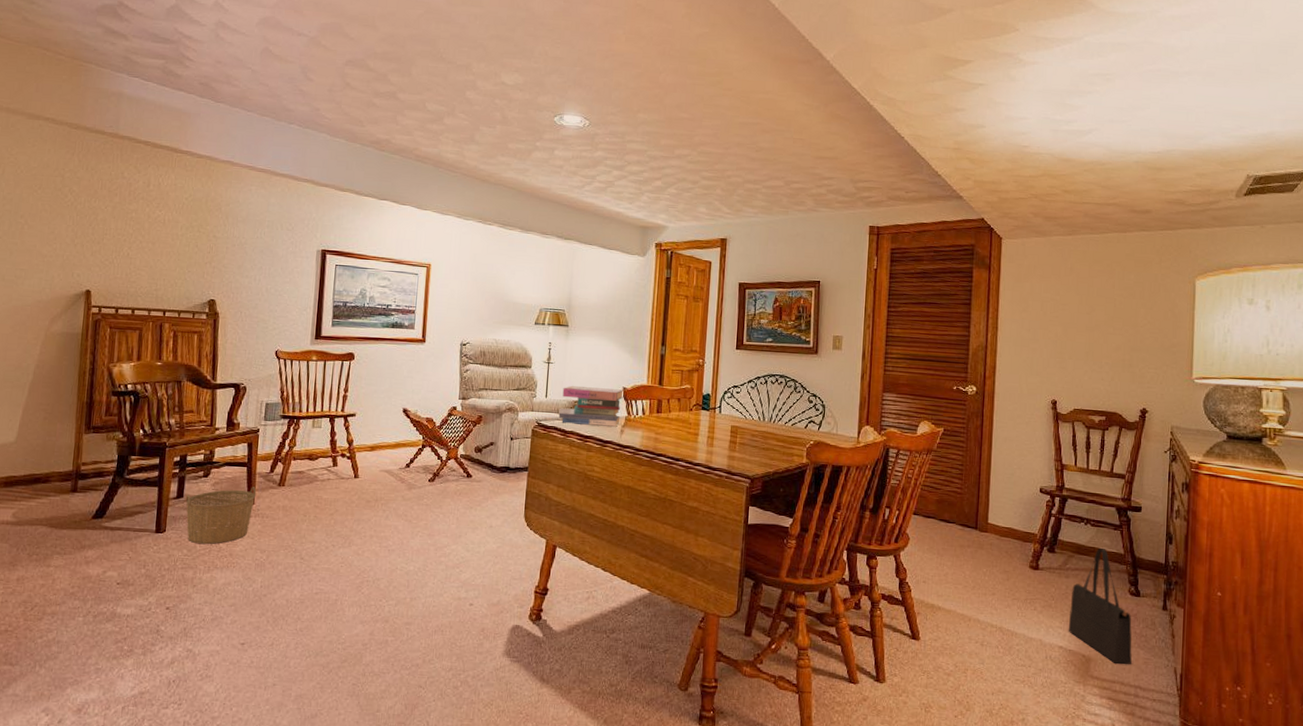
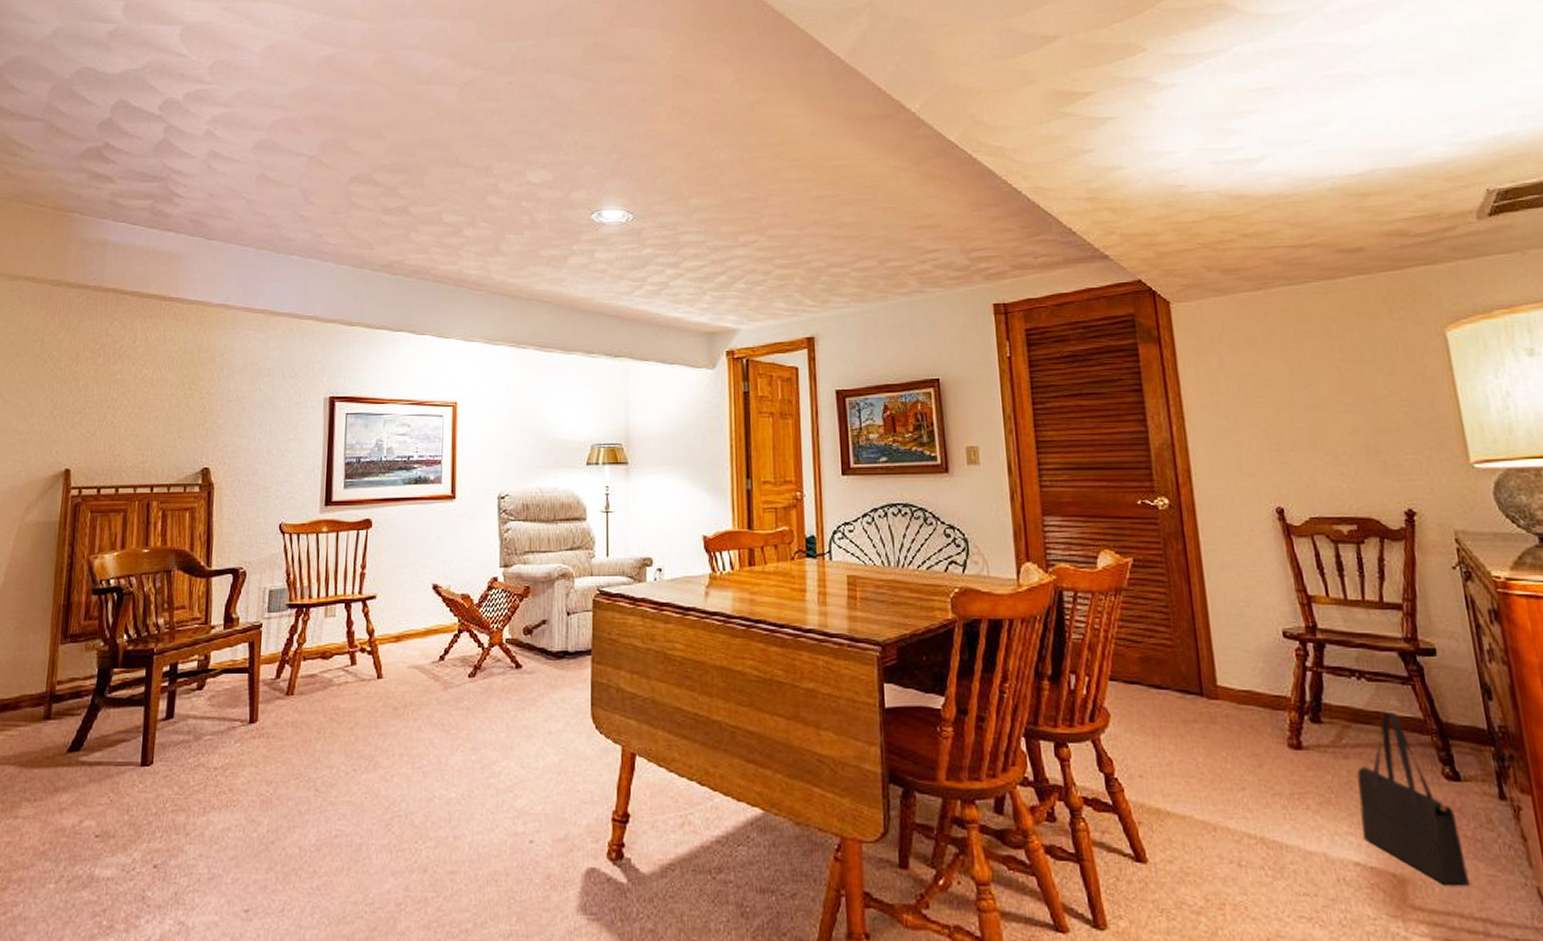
basket: present [185,487,257,545] -> none [176,698,260,778]
books: present [558,385,624,427] -> none [624,538,704,588]

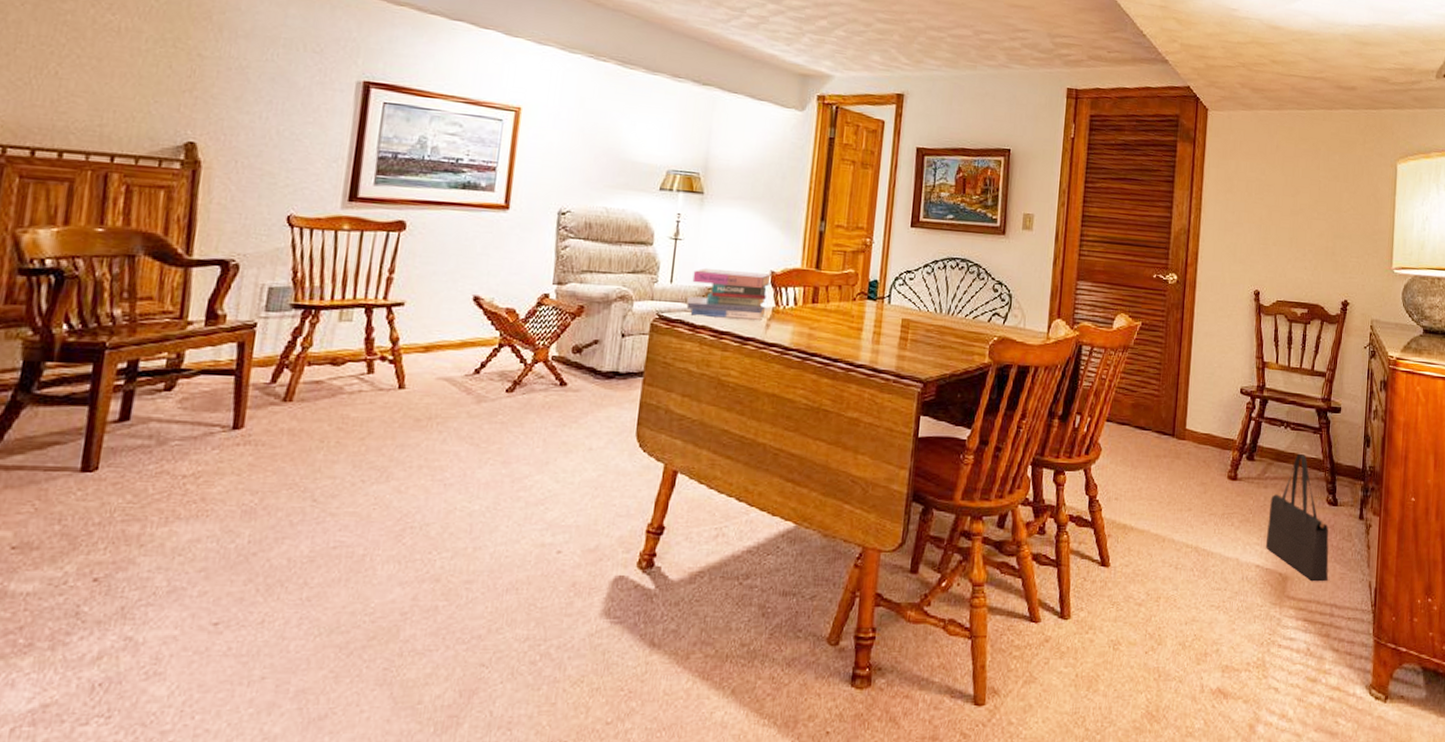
books: none [624,538,704,588] -> present [686,267,771,320]

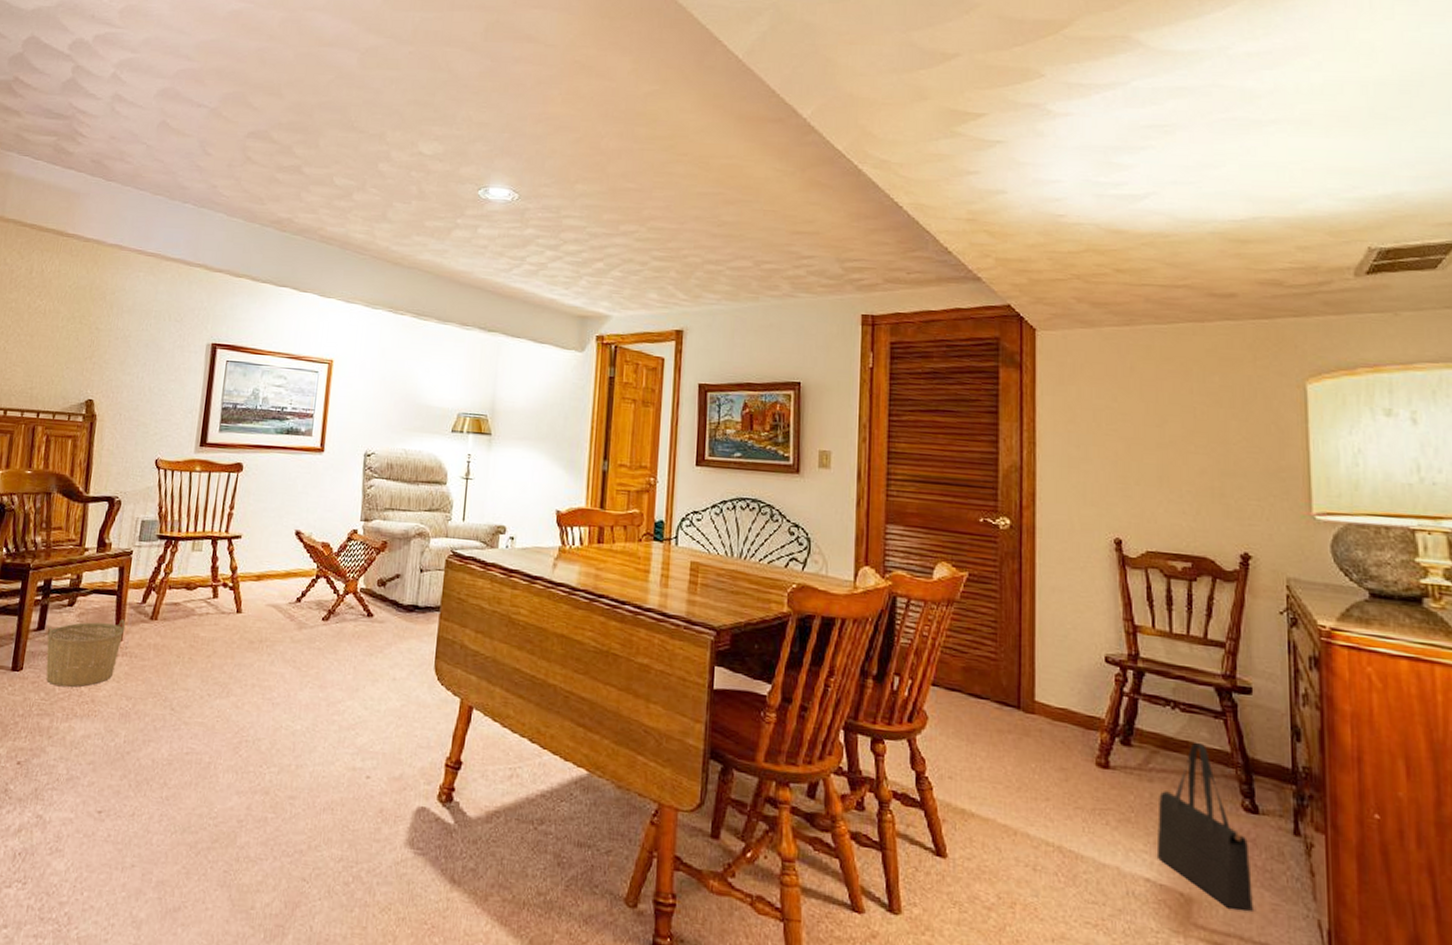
basket: none [133,403,249,486] -> present [45,619,126,687]
books: present [686,267,771,320] -> none [477,506,557,559]

